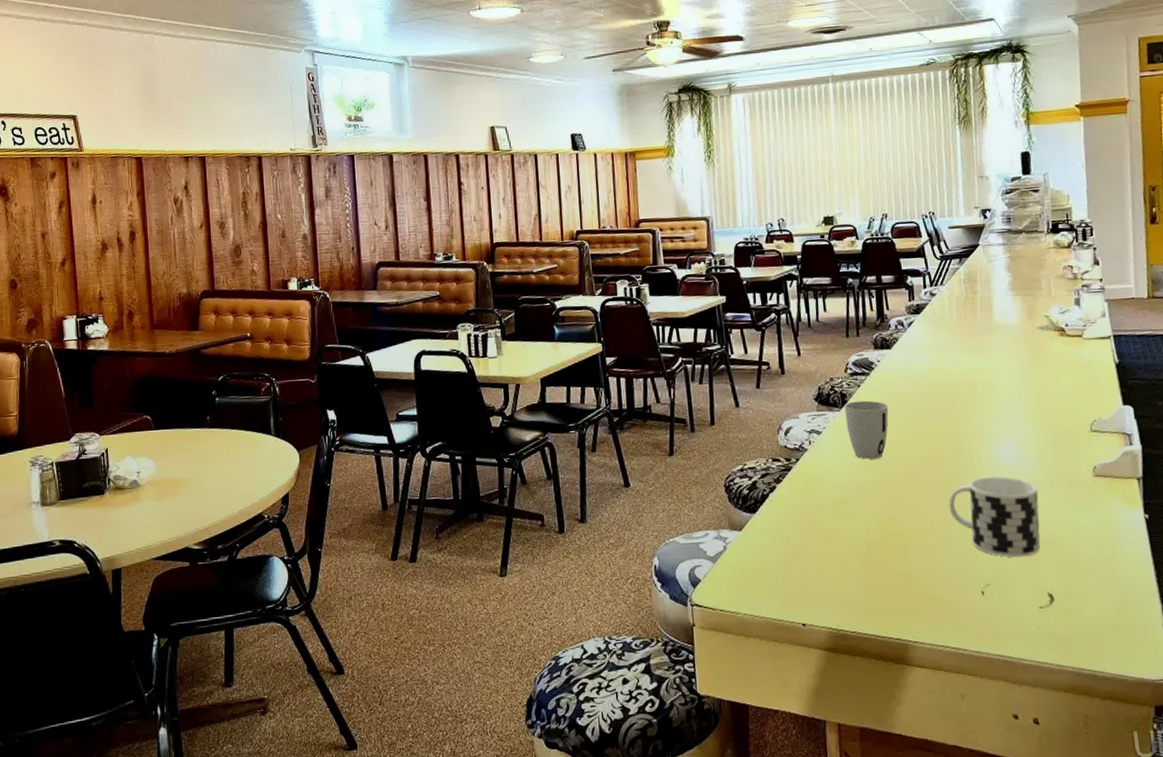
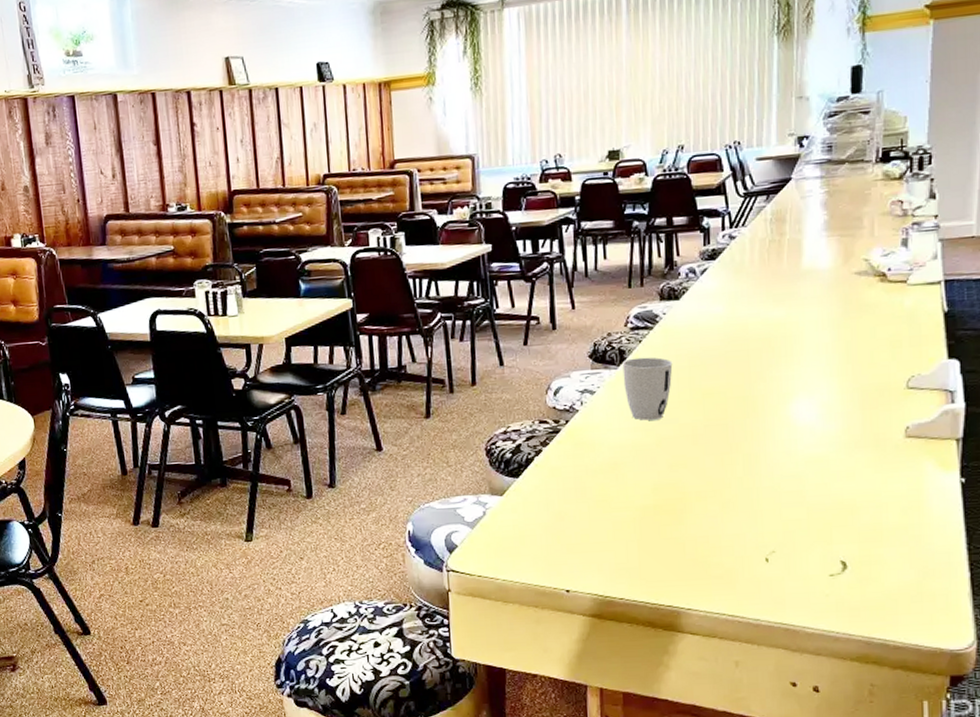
cup: present [948,477,1041,558] -> none [735,438,839,524]

